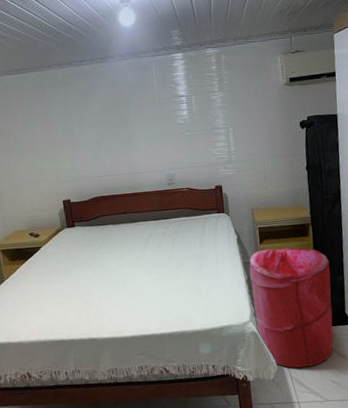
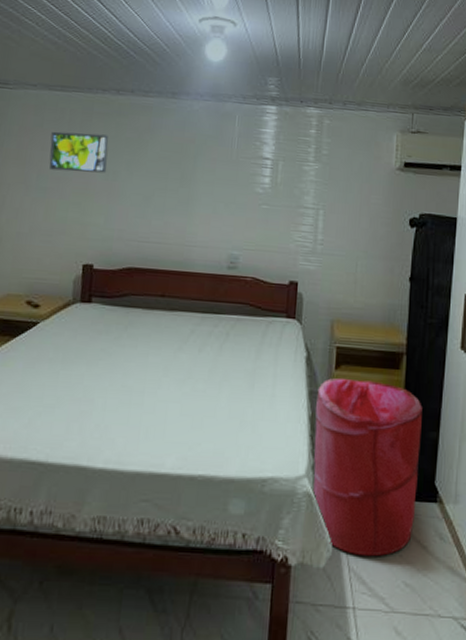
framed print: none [18,101,65,136] -> present [49,131,108,173]

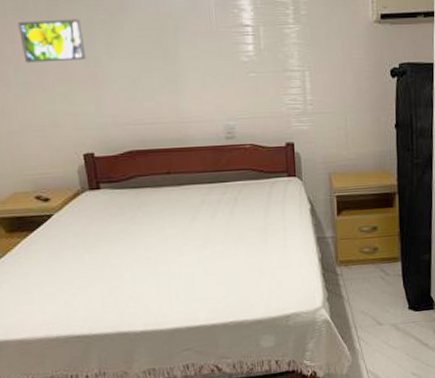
laundry hamper: present [313,377,422,557] -> none [323,220,417,360]

